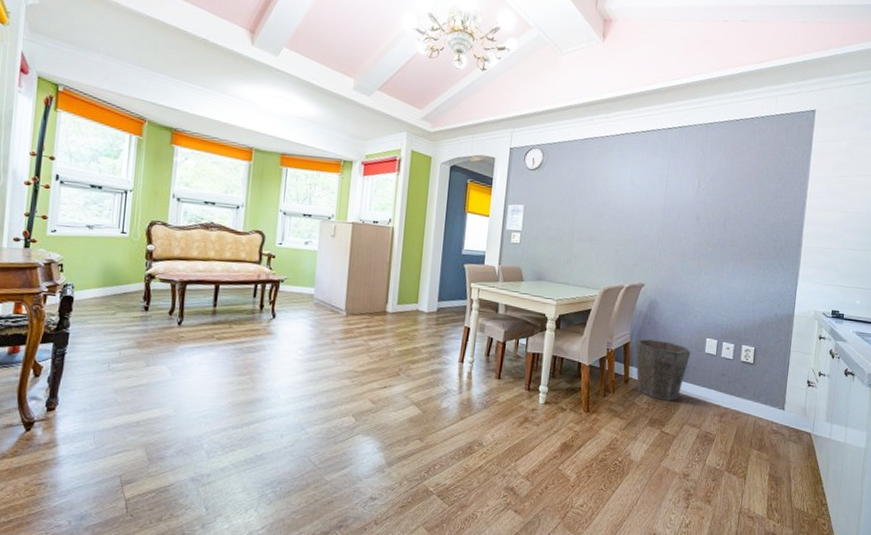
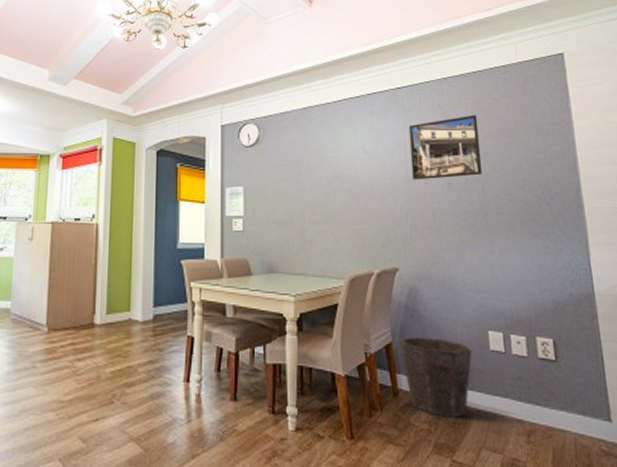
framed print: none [668,158,732,212] -> present [408,114,483,180]

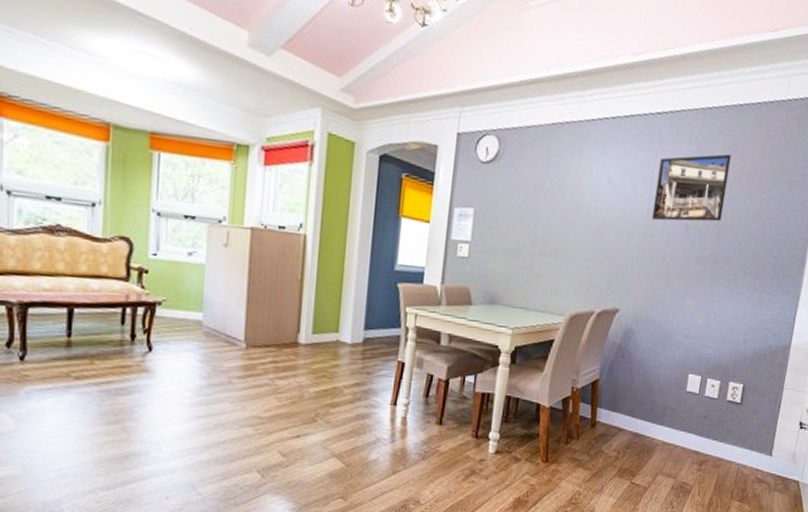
waste bin: present [398,337,472,417] -> none [605,375,670,448]

